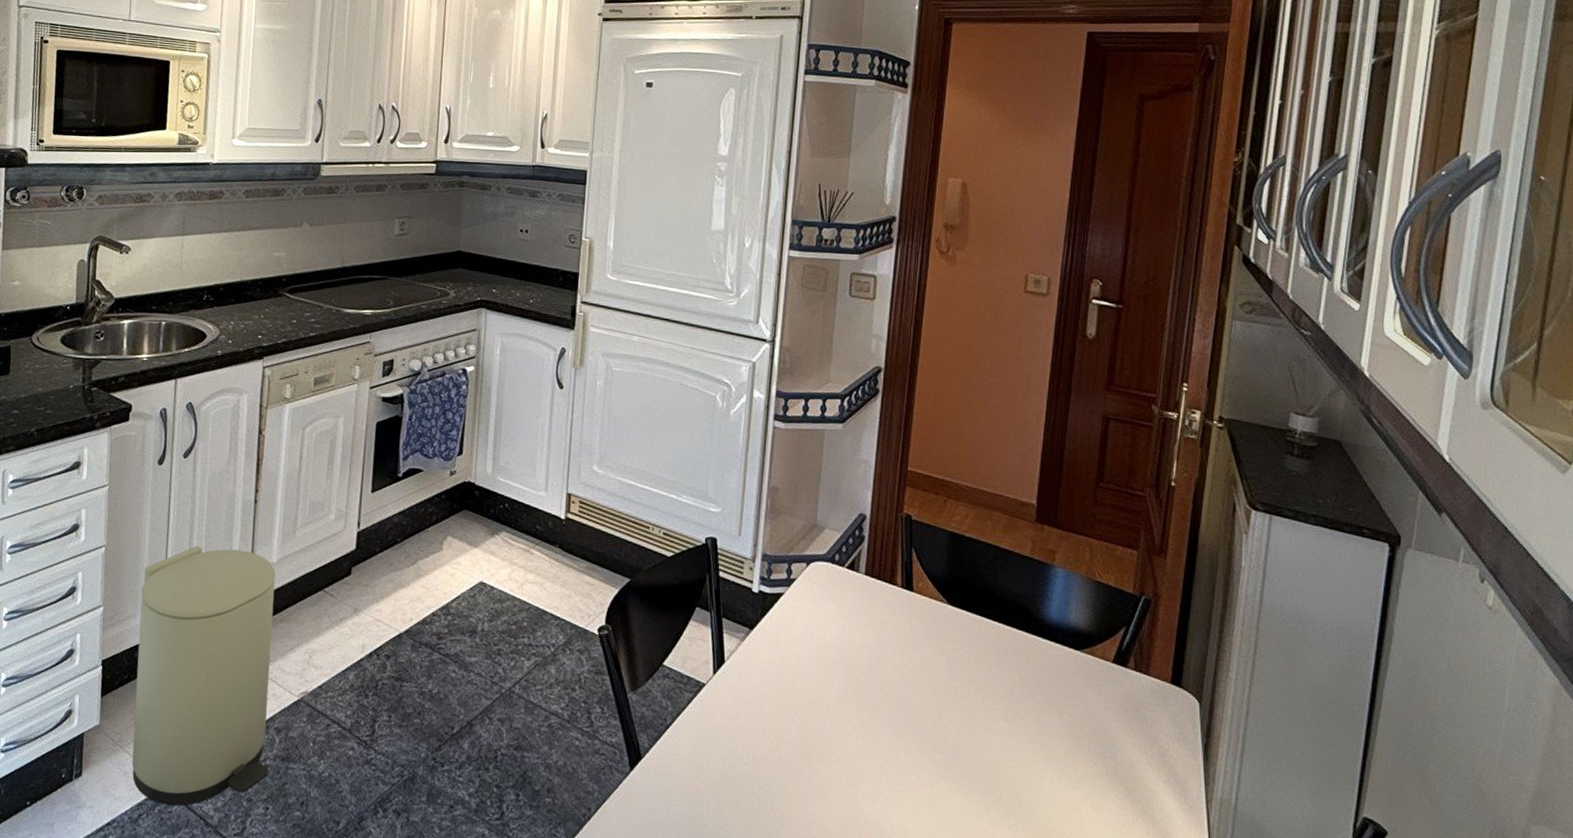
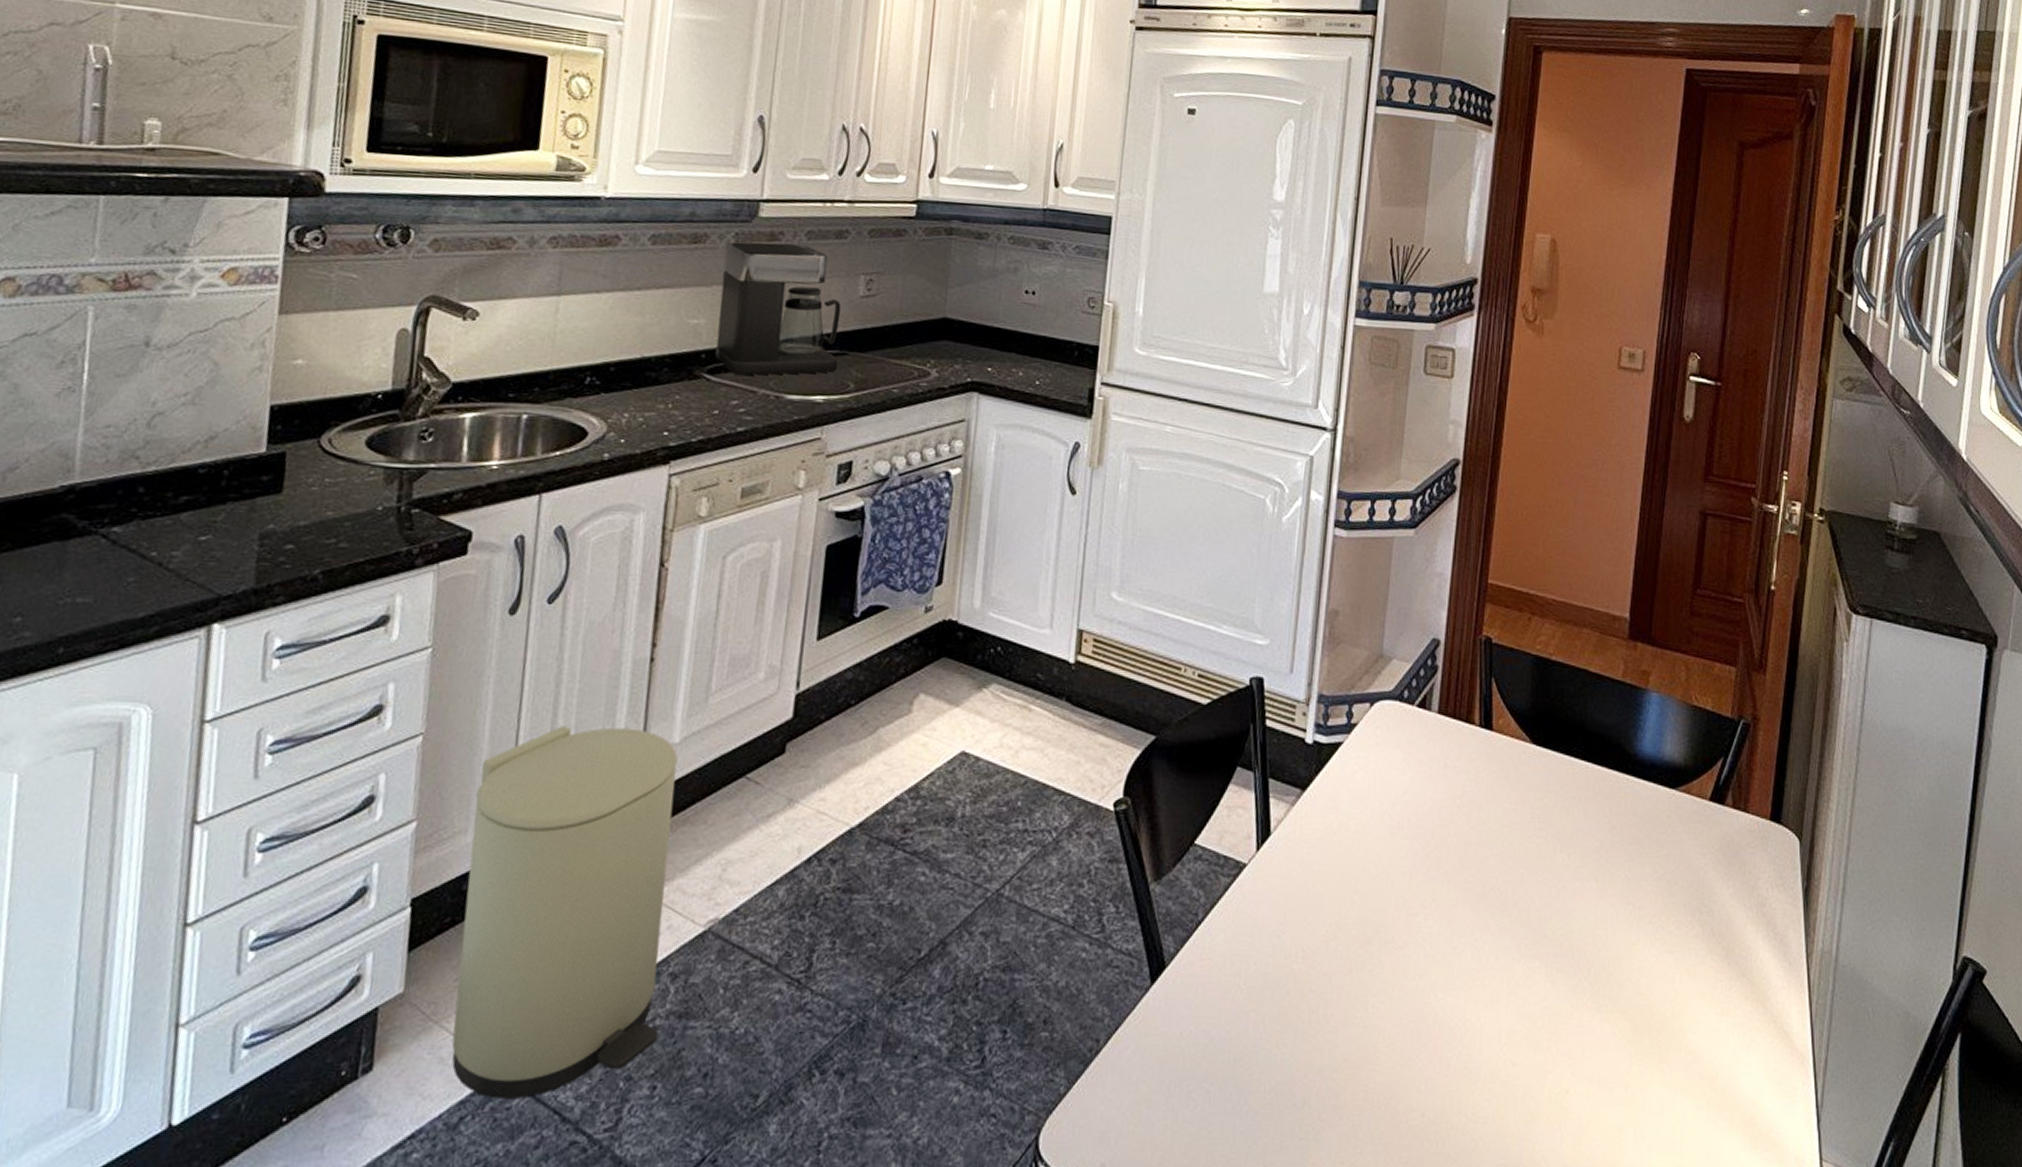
coffee maker: none [292,194,382,295] -> present [715,242,842,376]

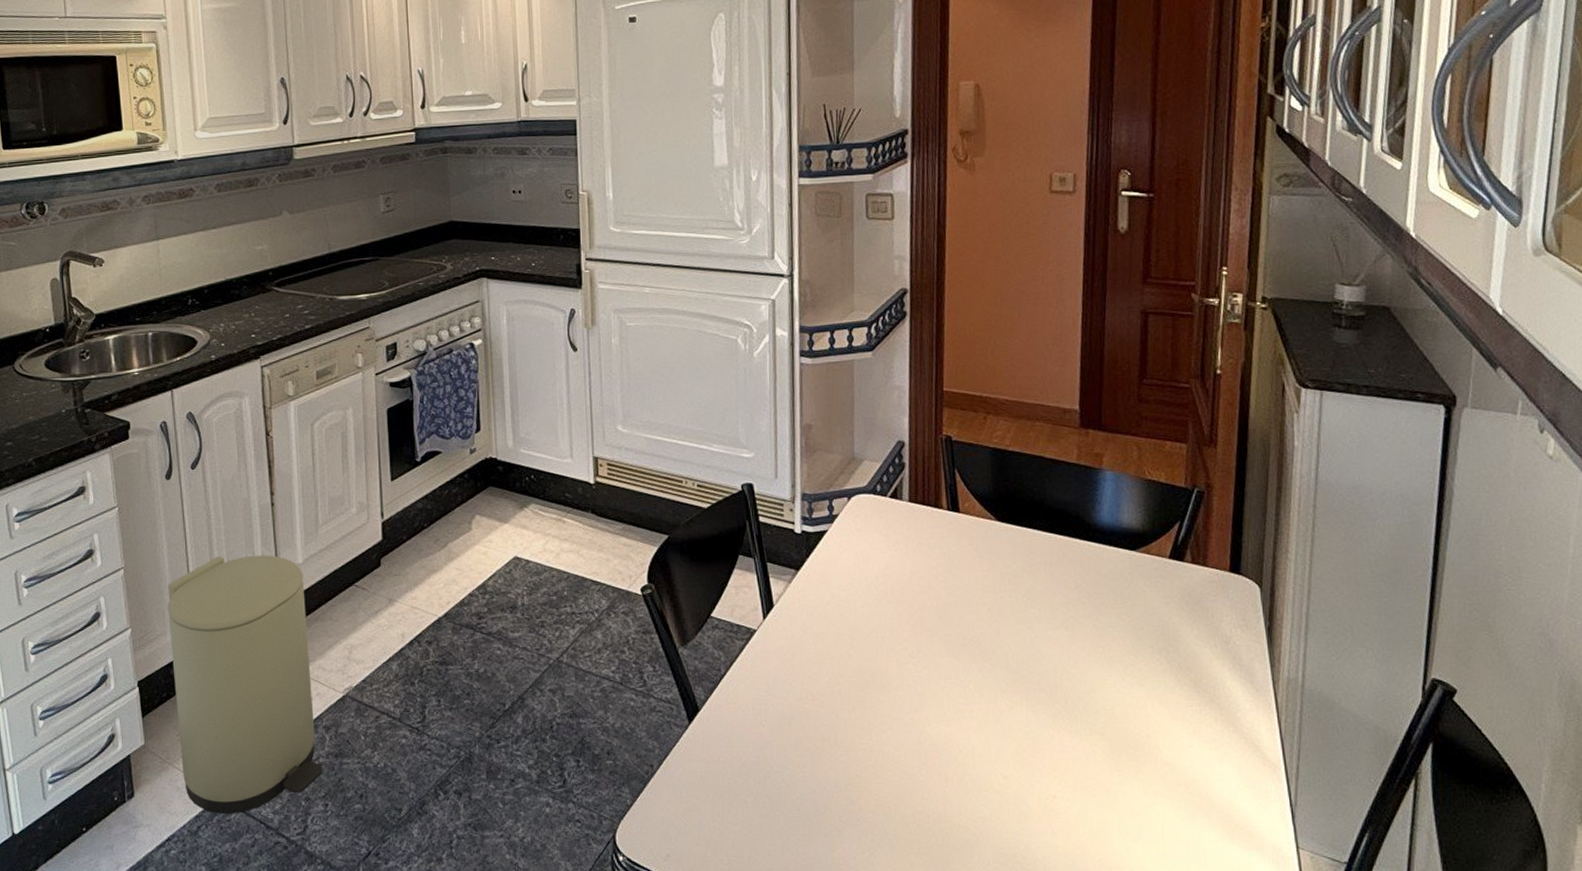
coffee maker: present [715,242,842,376] -> none [273,177,373,286]

